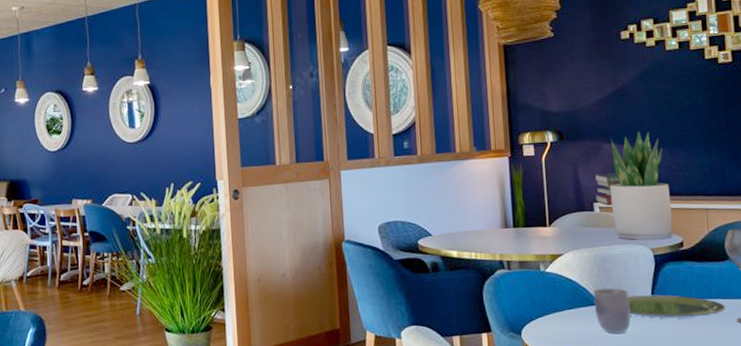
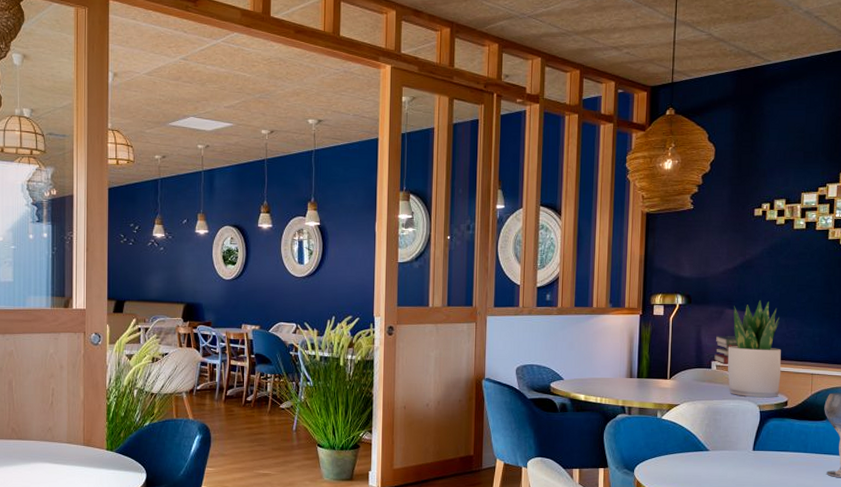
cup: present [593,288,631,333] -> none [701,437,733,477]
plate: present [627,294,726,319] -> none [731,444,818,468]

